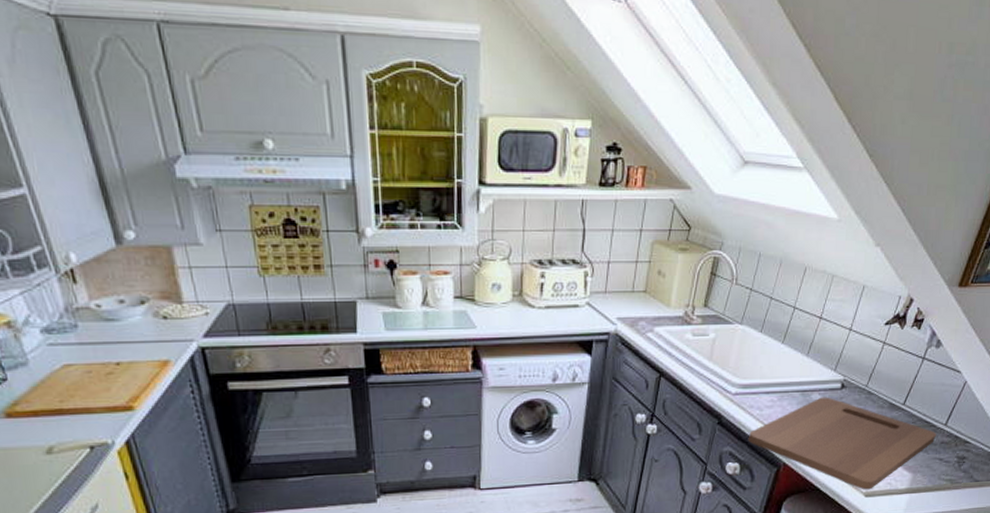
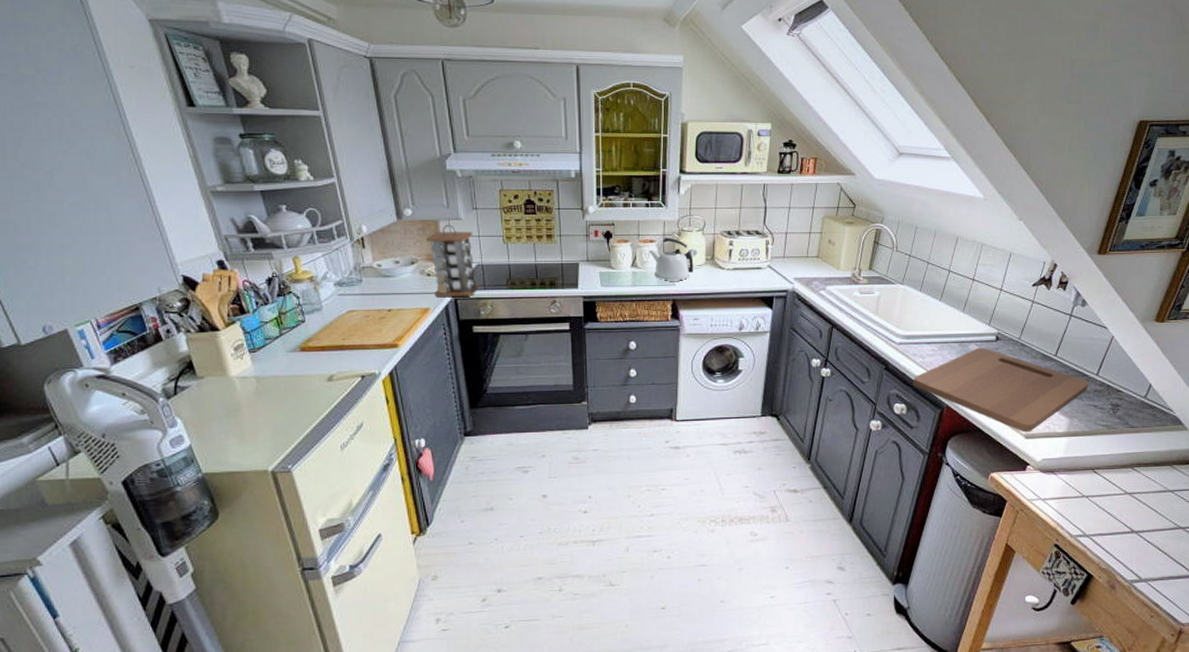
spice rack: none [156,251,232,347] -> present [425,224,479,298]
kettle: none [442,267,498,324] -> present [648,237,694,282]

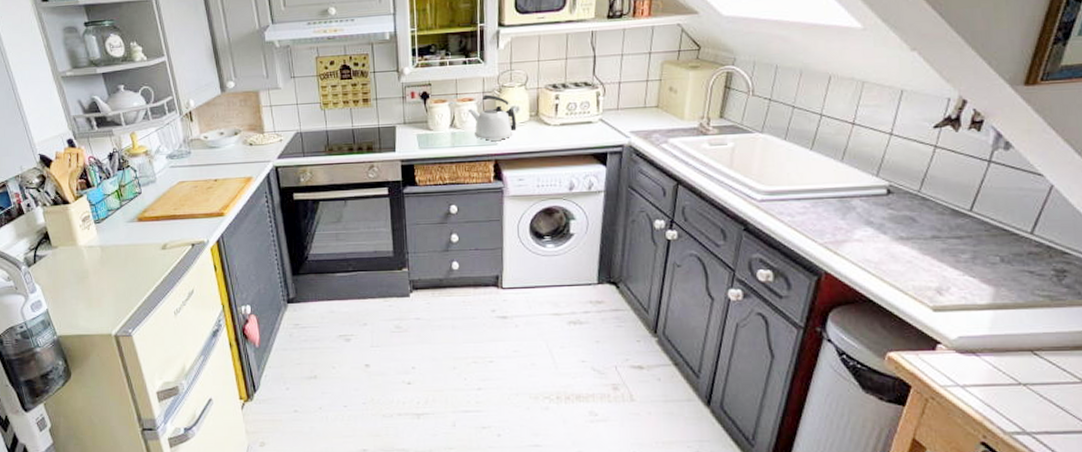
spice rack: present [425,224,479,298] -> none [247,94,298,166]
cutting board: present [912,347,1089,432] -> none [780,203,1020,304]

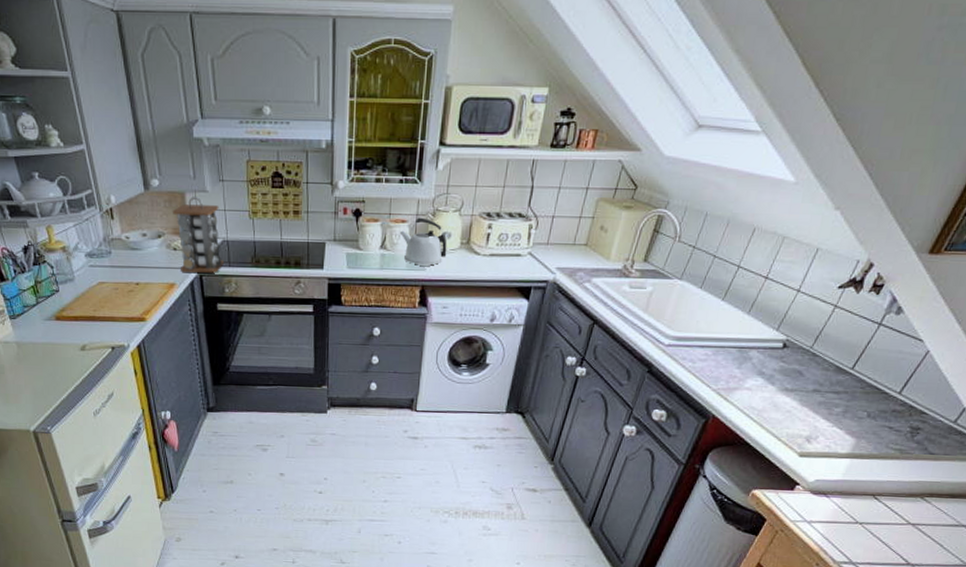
spice rack: none [247,94,298,166] -> present [172,197,224,274]

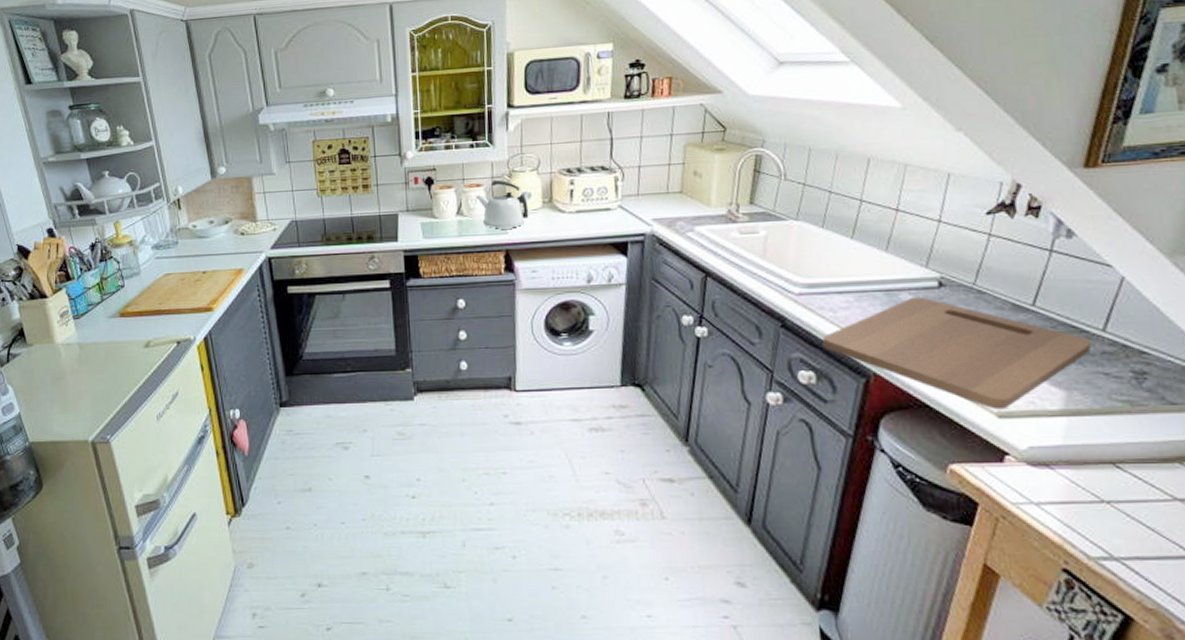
spice rack: present [172,197,224,274] -> none [239,180,293,257]
cutting board: none [677,355,888,450] -> present [822,296,1092,410]

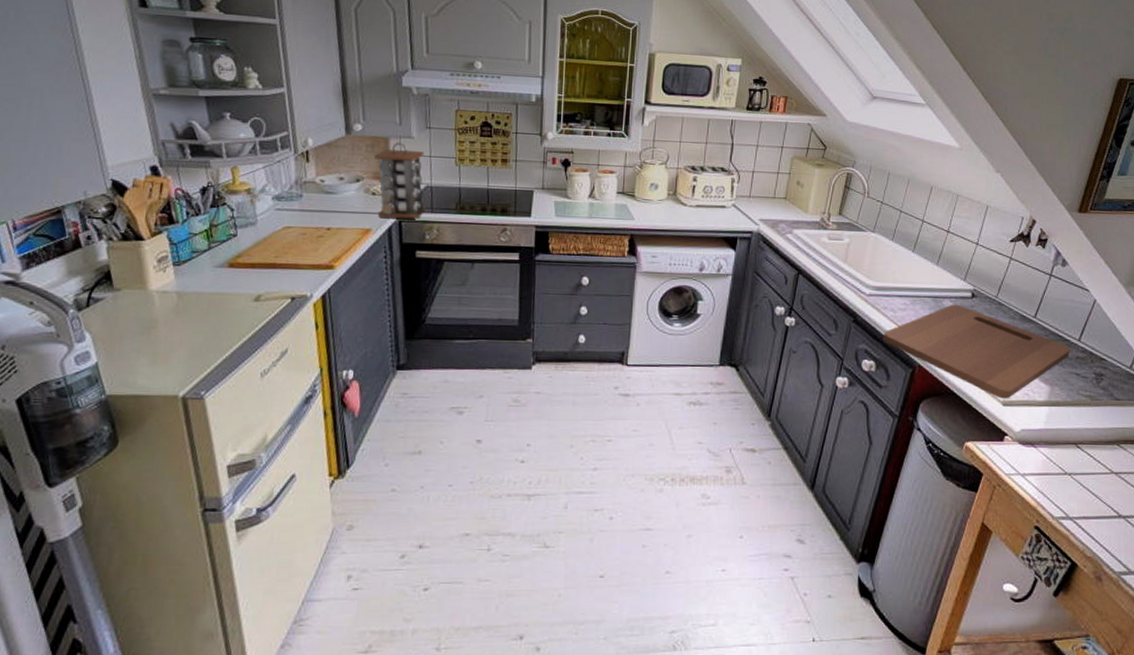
spice rack: none [239,180,293,257] -> present [373,142,426,219]
kettle: present [475,179,529,230] -> none [607,168,655,217]

